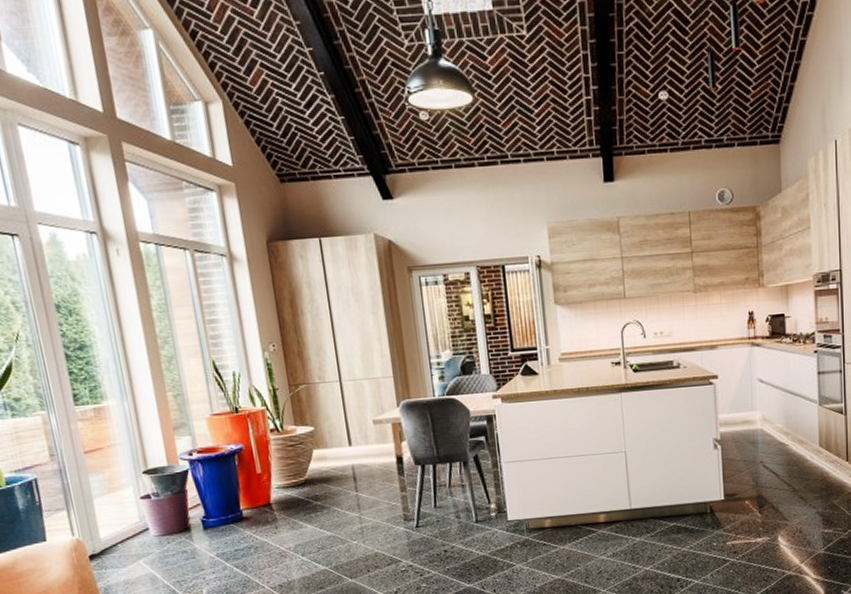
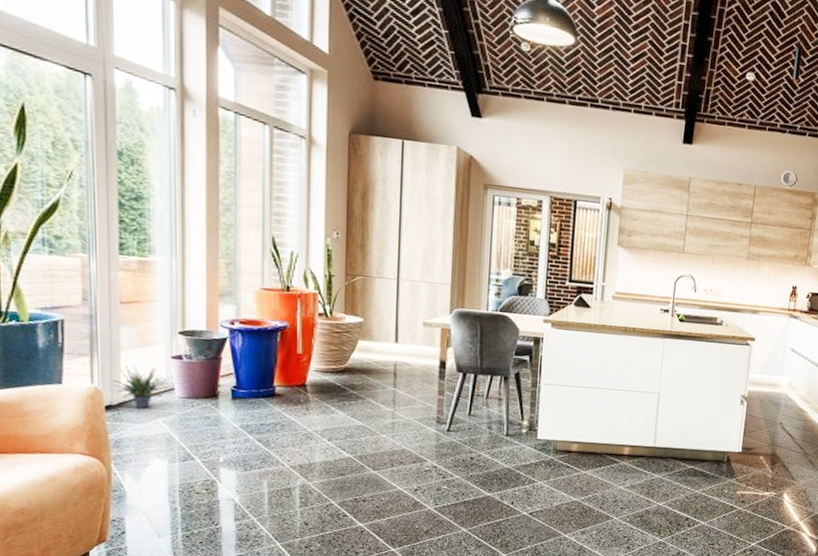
potted plant: none [91,510,145,554] -> present [112,365,171,409]

